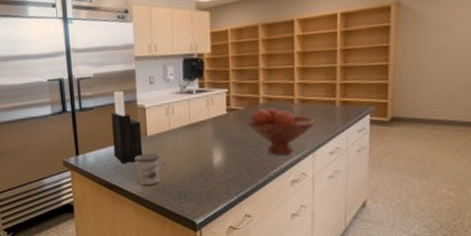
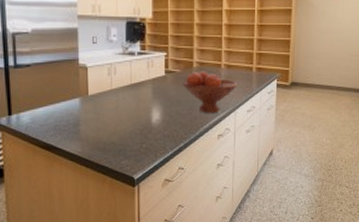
knife block: present [111,90,143,163] -> none [50,48,83,123]
mug: present [135,154,166,184] -> none [75,113,106,144]

